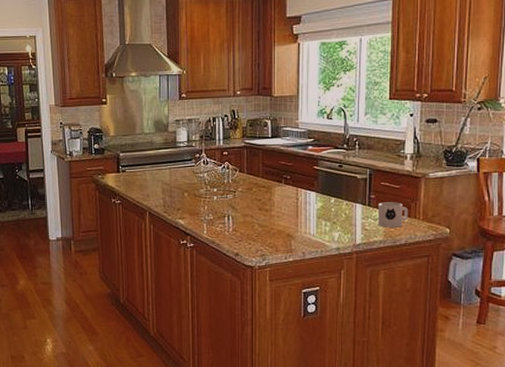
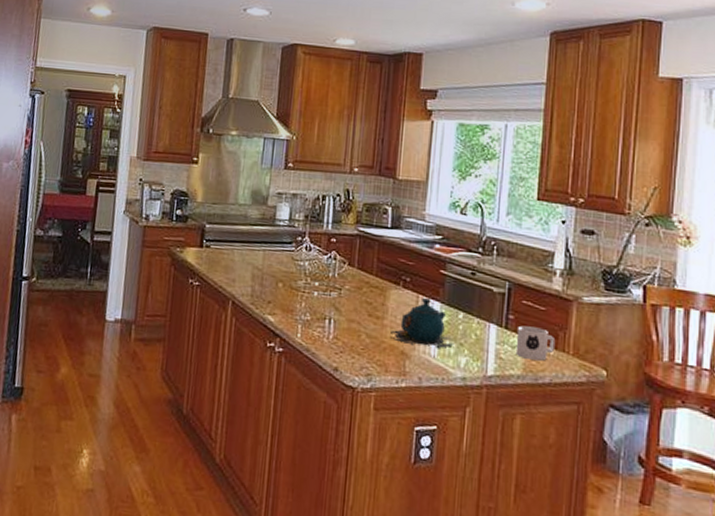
teapot: none [278,191,329,229] -> present [391,298,455,349]

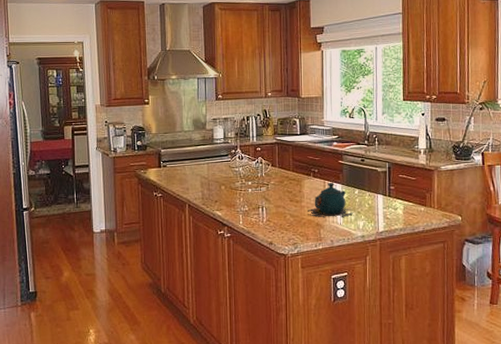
mug: present [515,325,556,361] -> none [397,193,425,216]

